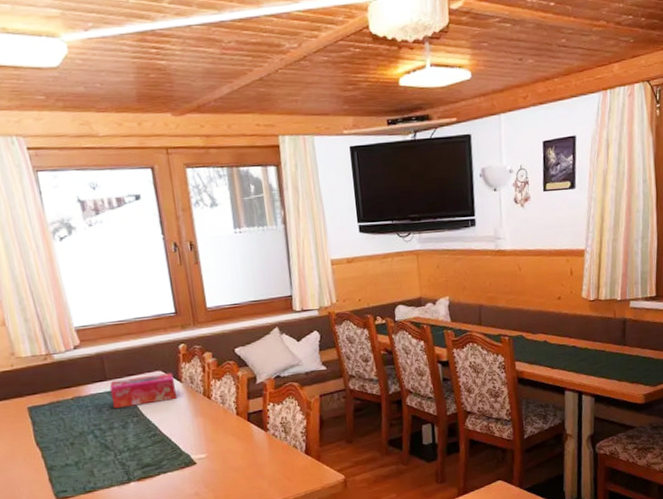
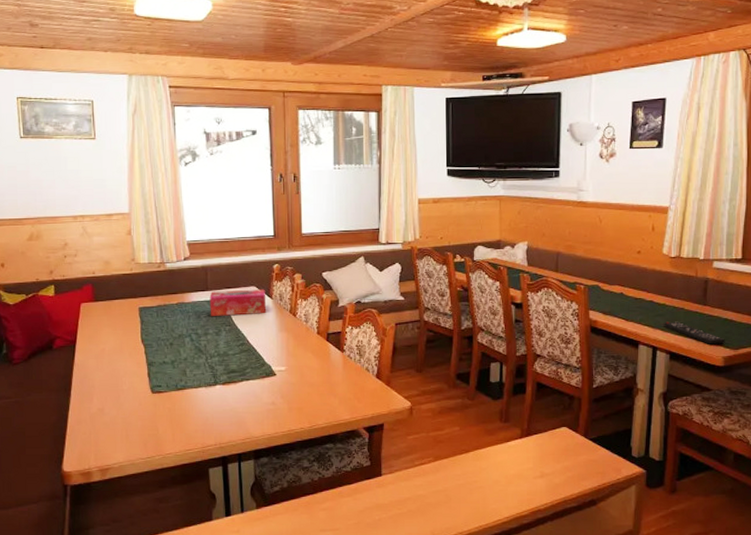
remote control: none [586,364,645,384] -> present [663,321,725,344]

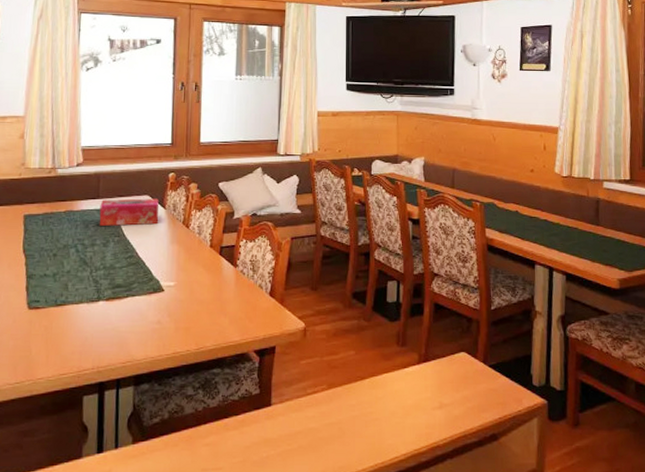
remote control: present [663,321,725,344] -> none [558,241,619,266]

